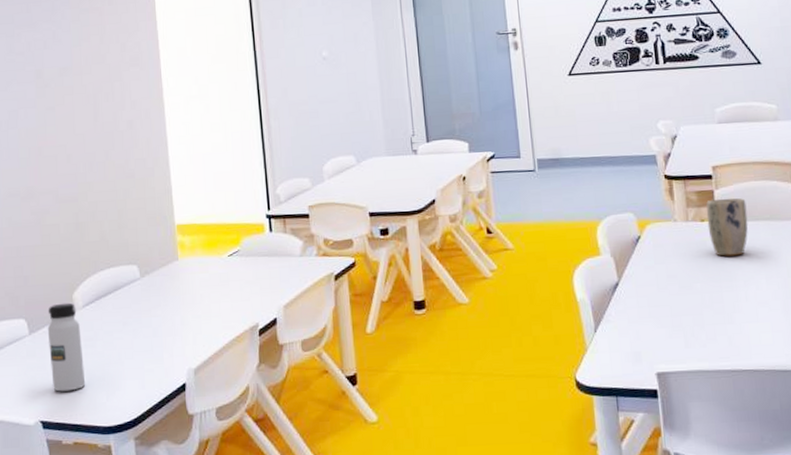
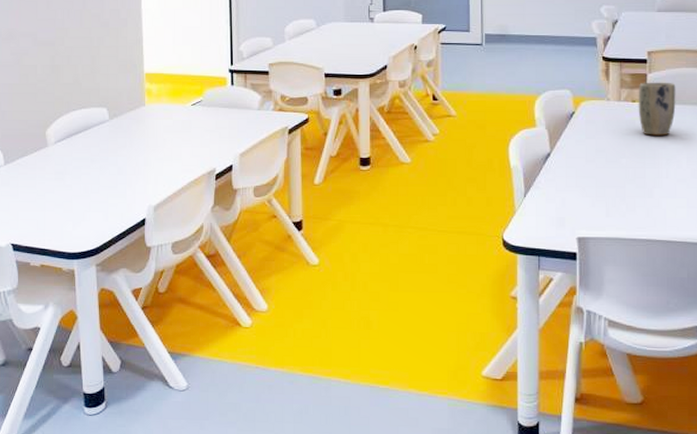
water bottle: present [47,302,86,392] -> none [21,138,54,219]

